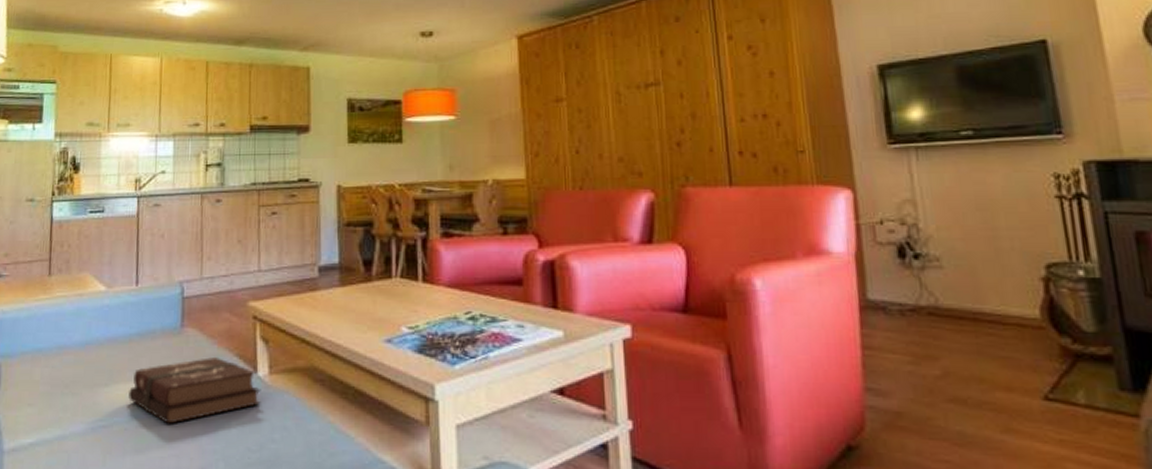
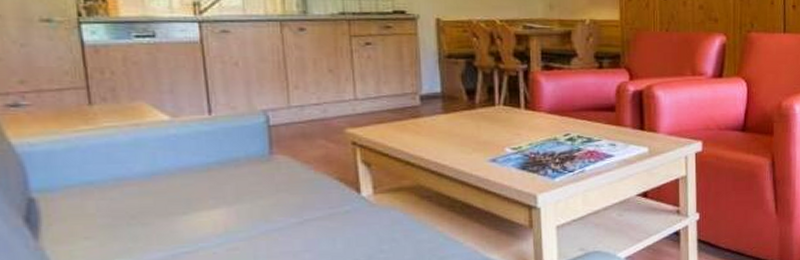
hardback book: present [129,356,261,424] -> none [214,180,367,245]

